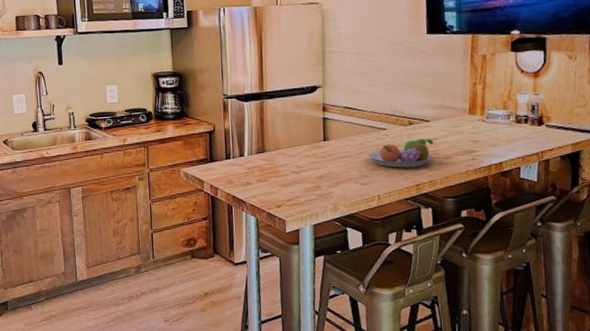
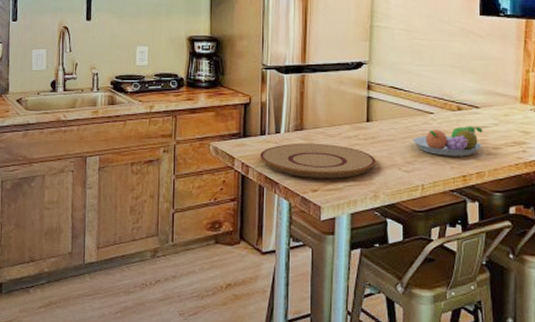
plate: none [226,163,335,195] -> present [259,144,376,178]

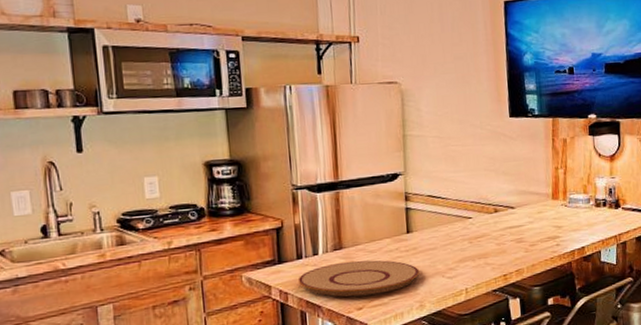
fruit bowl: present [413,126,483,157] -> none [454,226,520,259]

